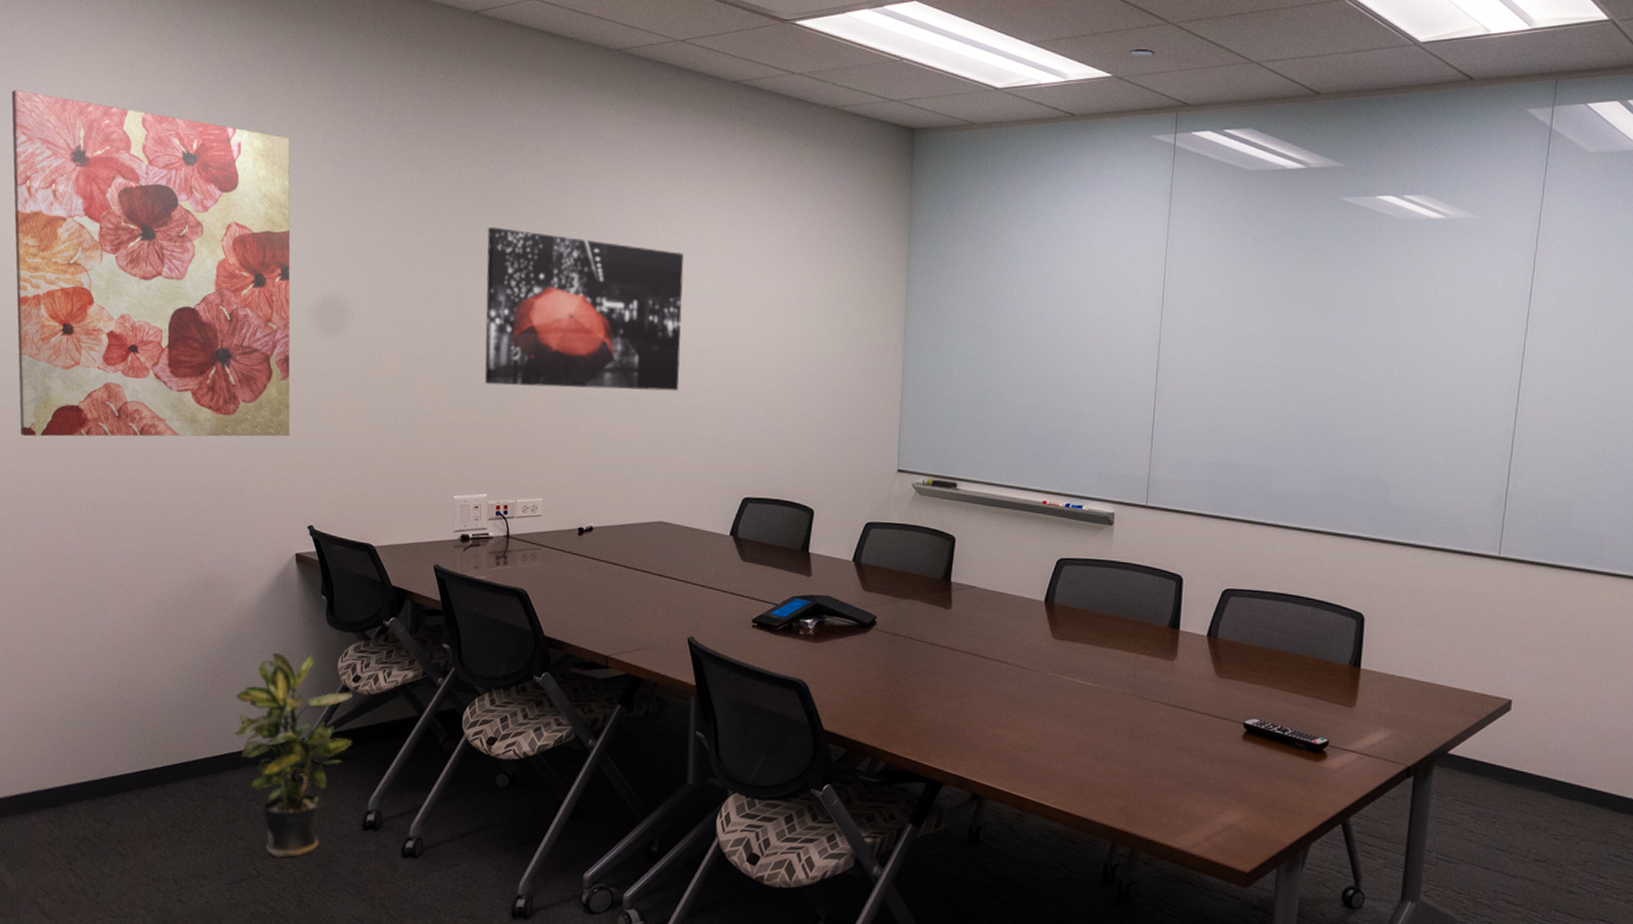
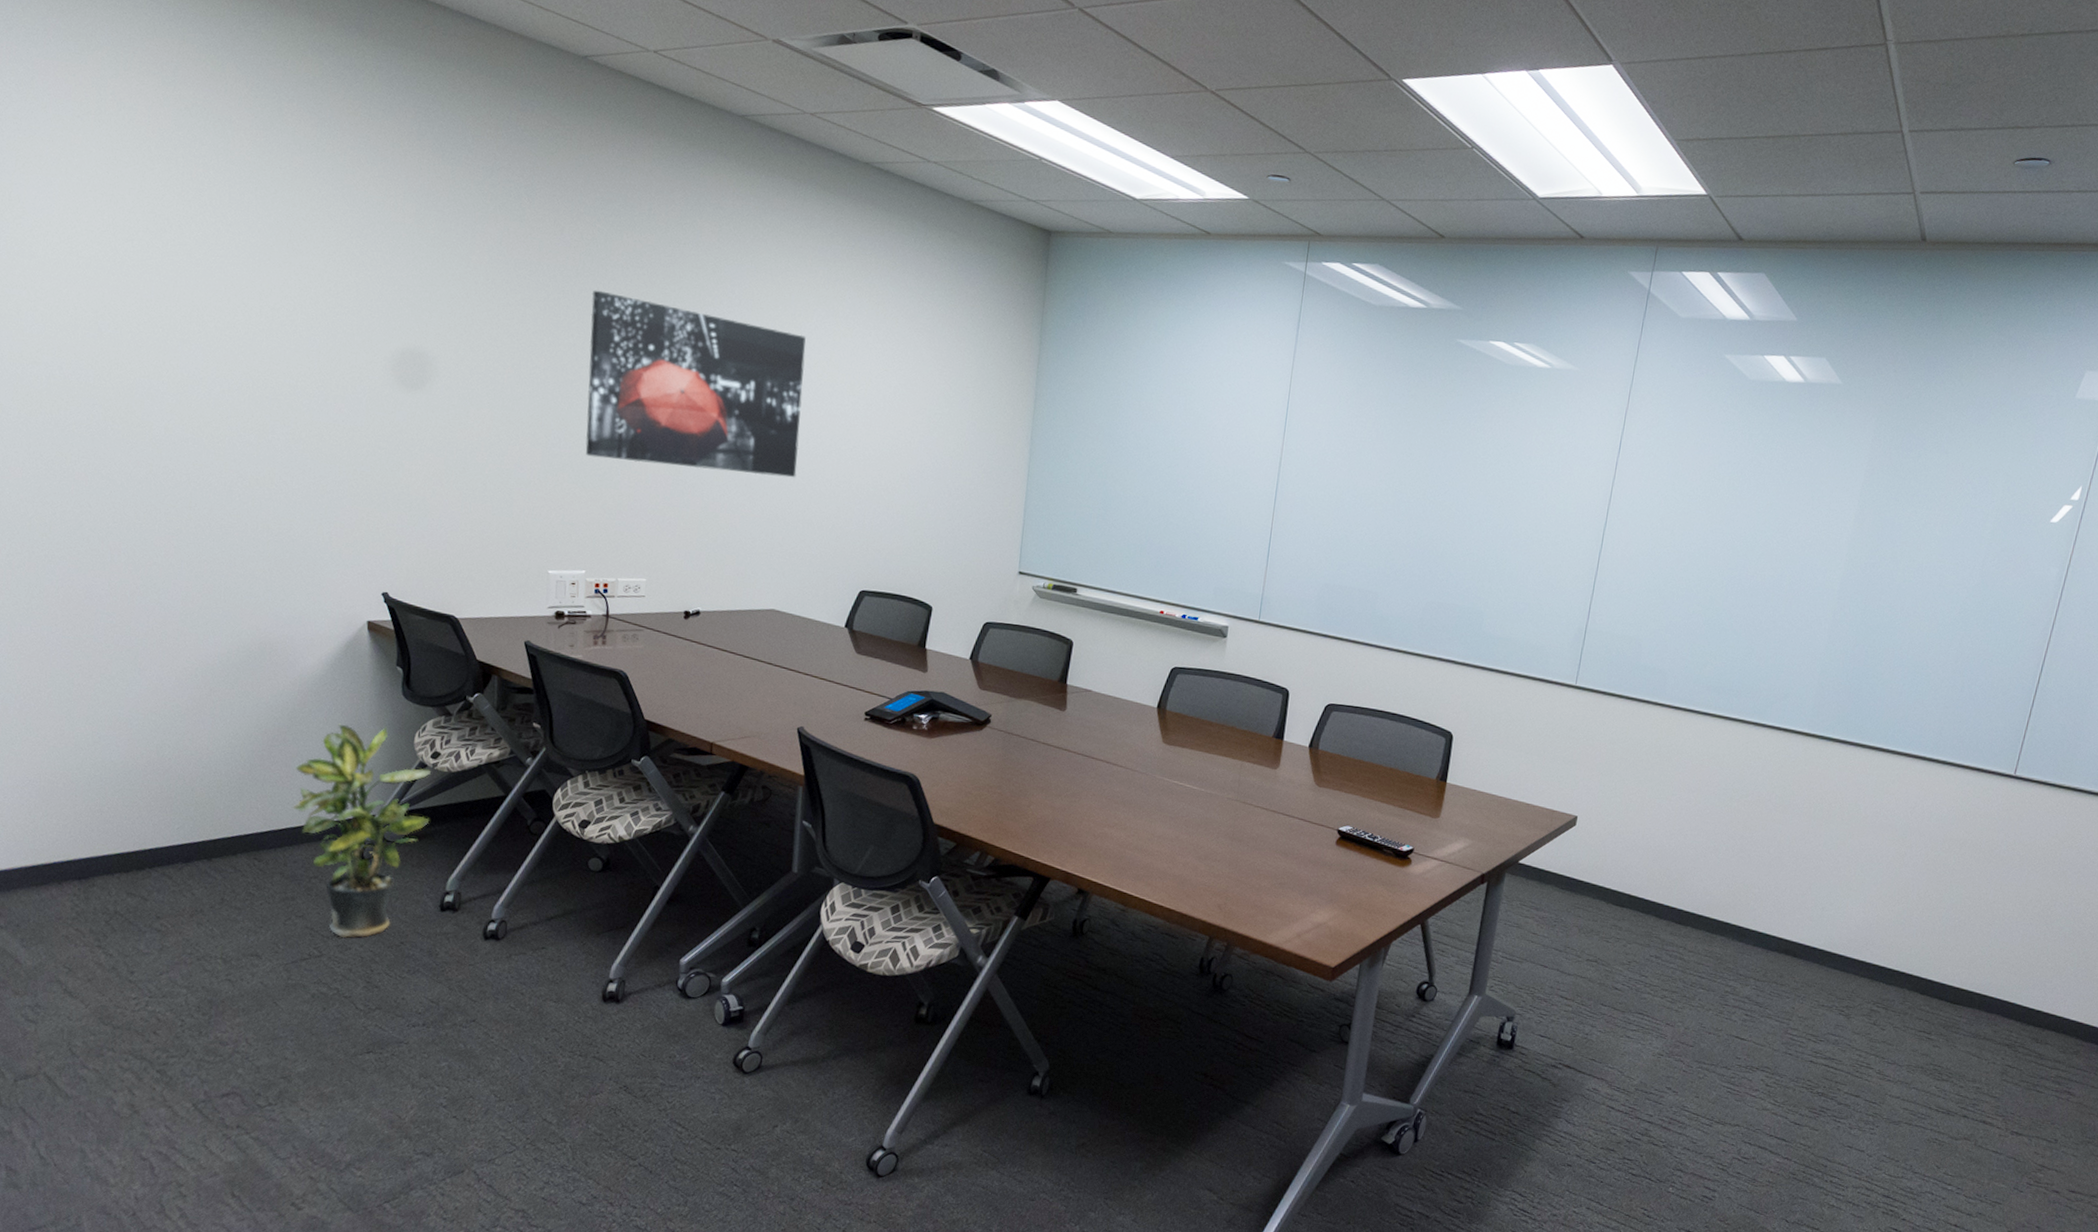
wall art: present [11,90,290,437] -> none [24,82,367,496]

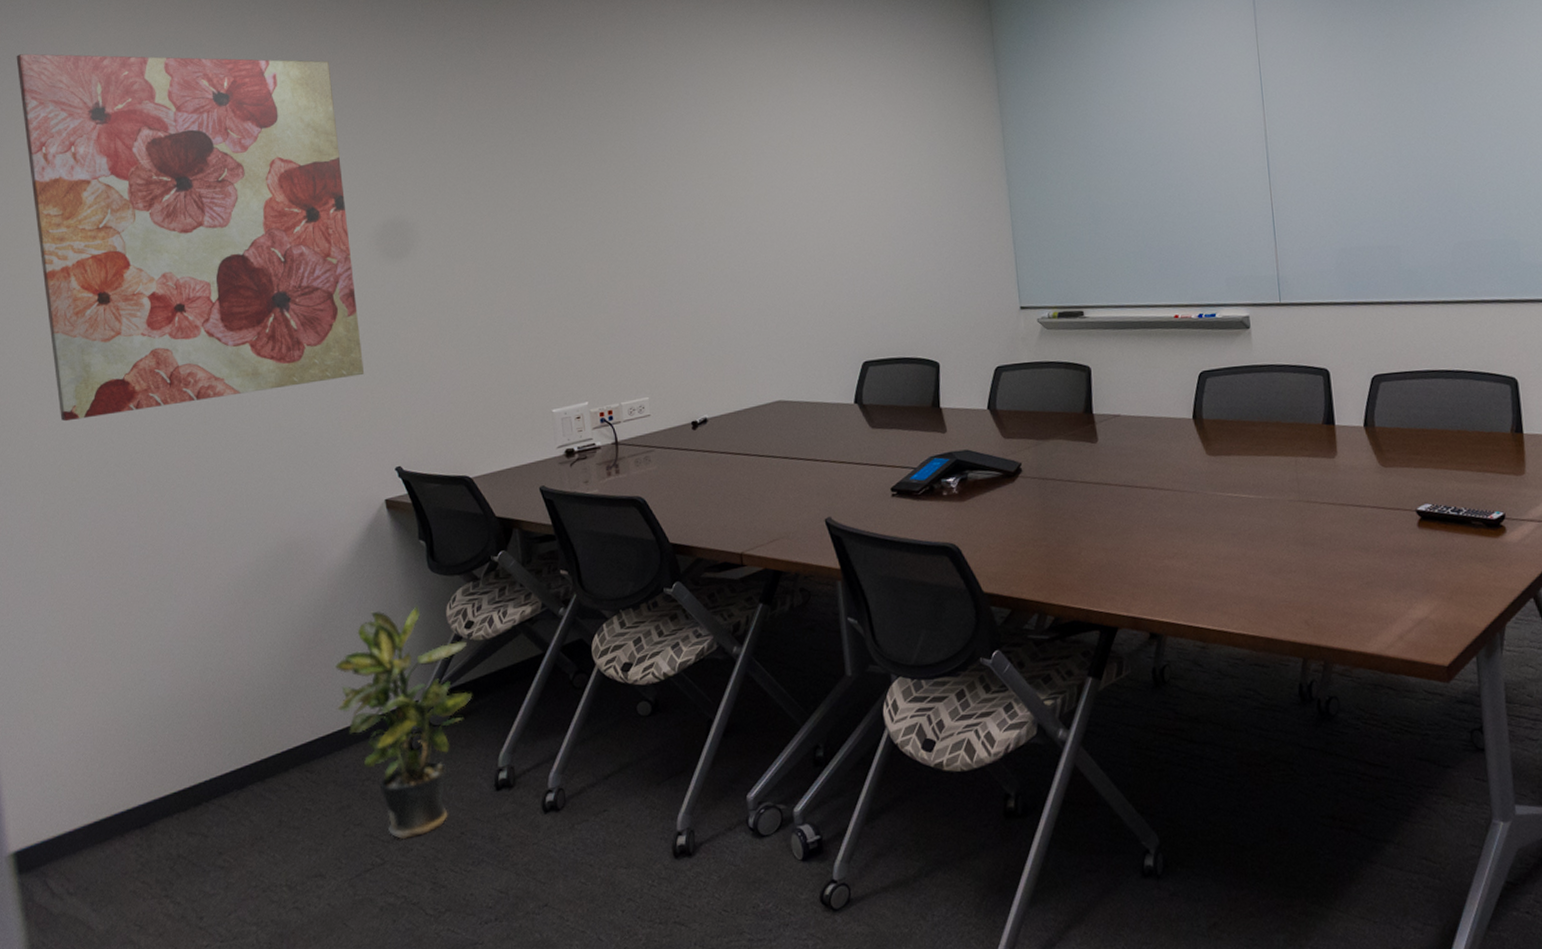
wall art: none [24,82,367,496] -> present [16,53,365,422]
wall art: present [585,290,806,478] -> none [553,118,779,286]

